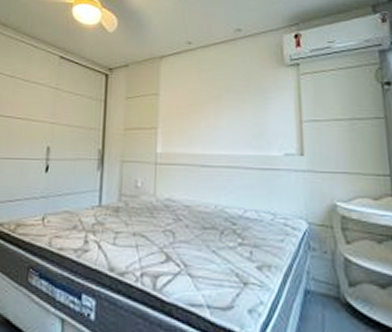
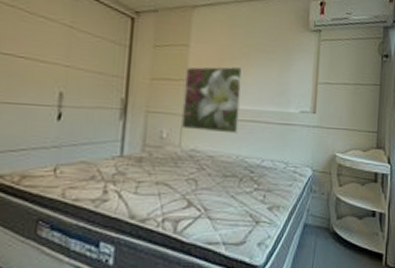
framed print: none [156,110,216,181] -> present [182,66,243,134]

